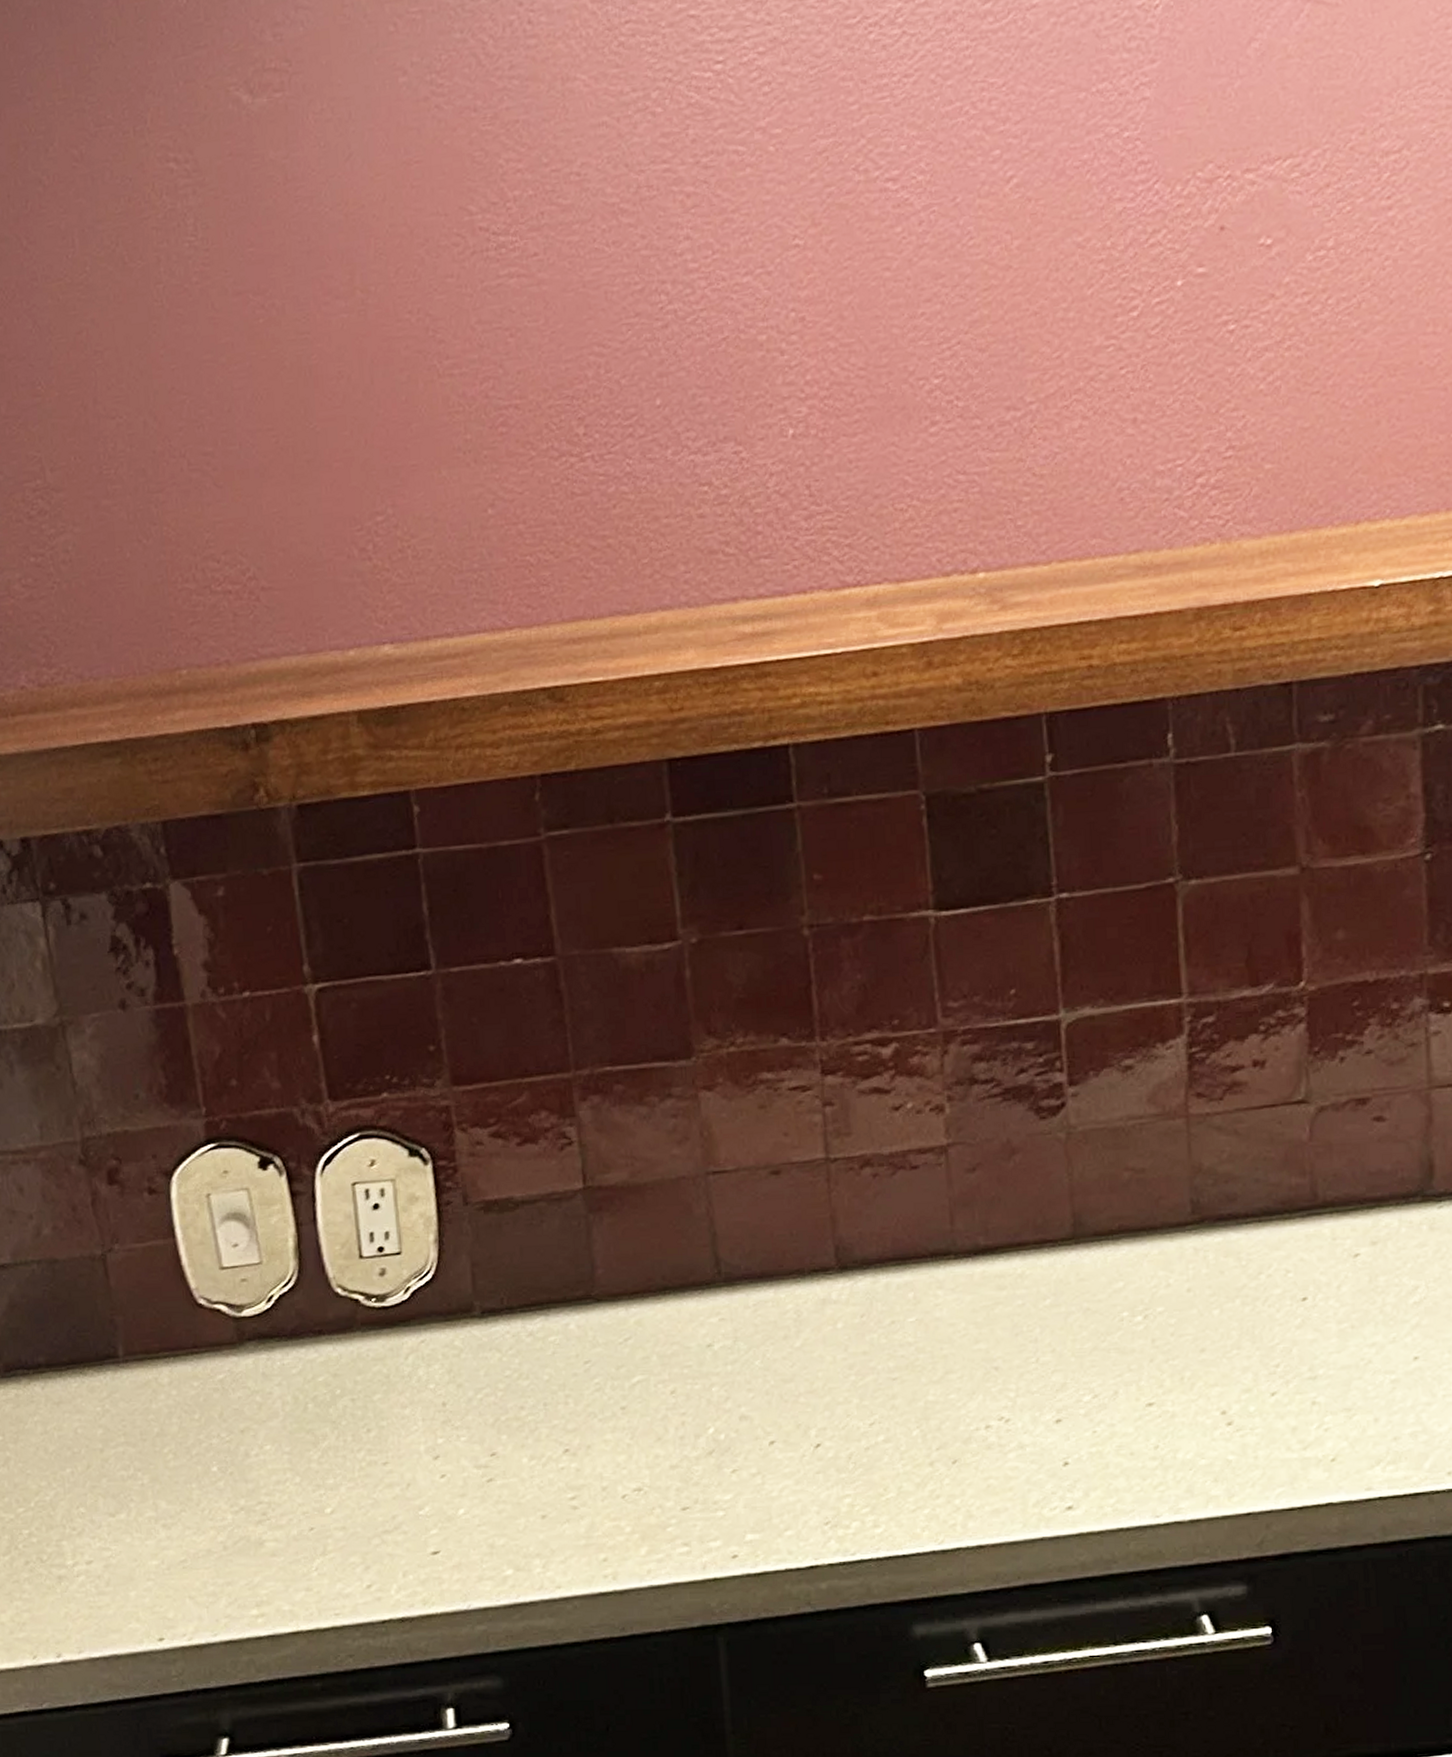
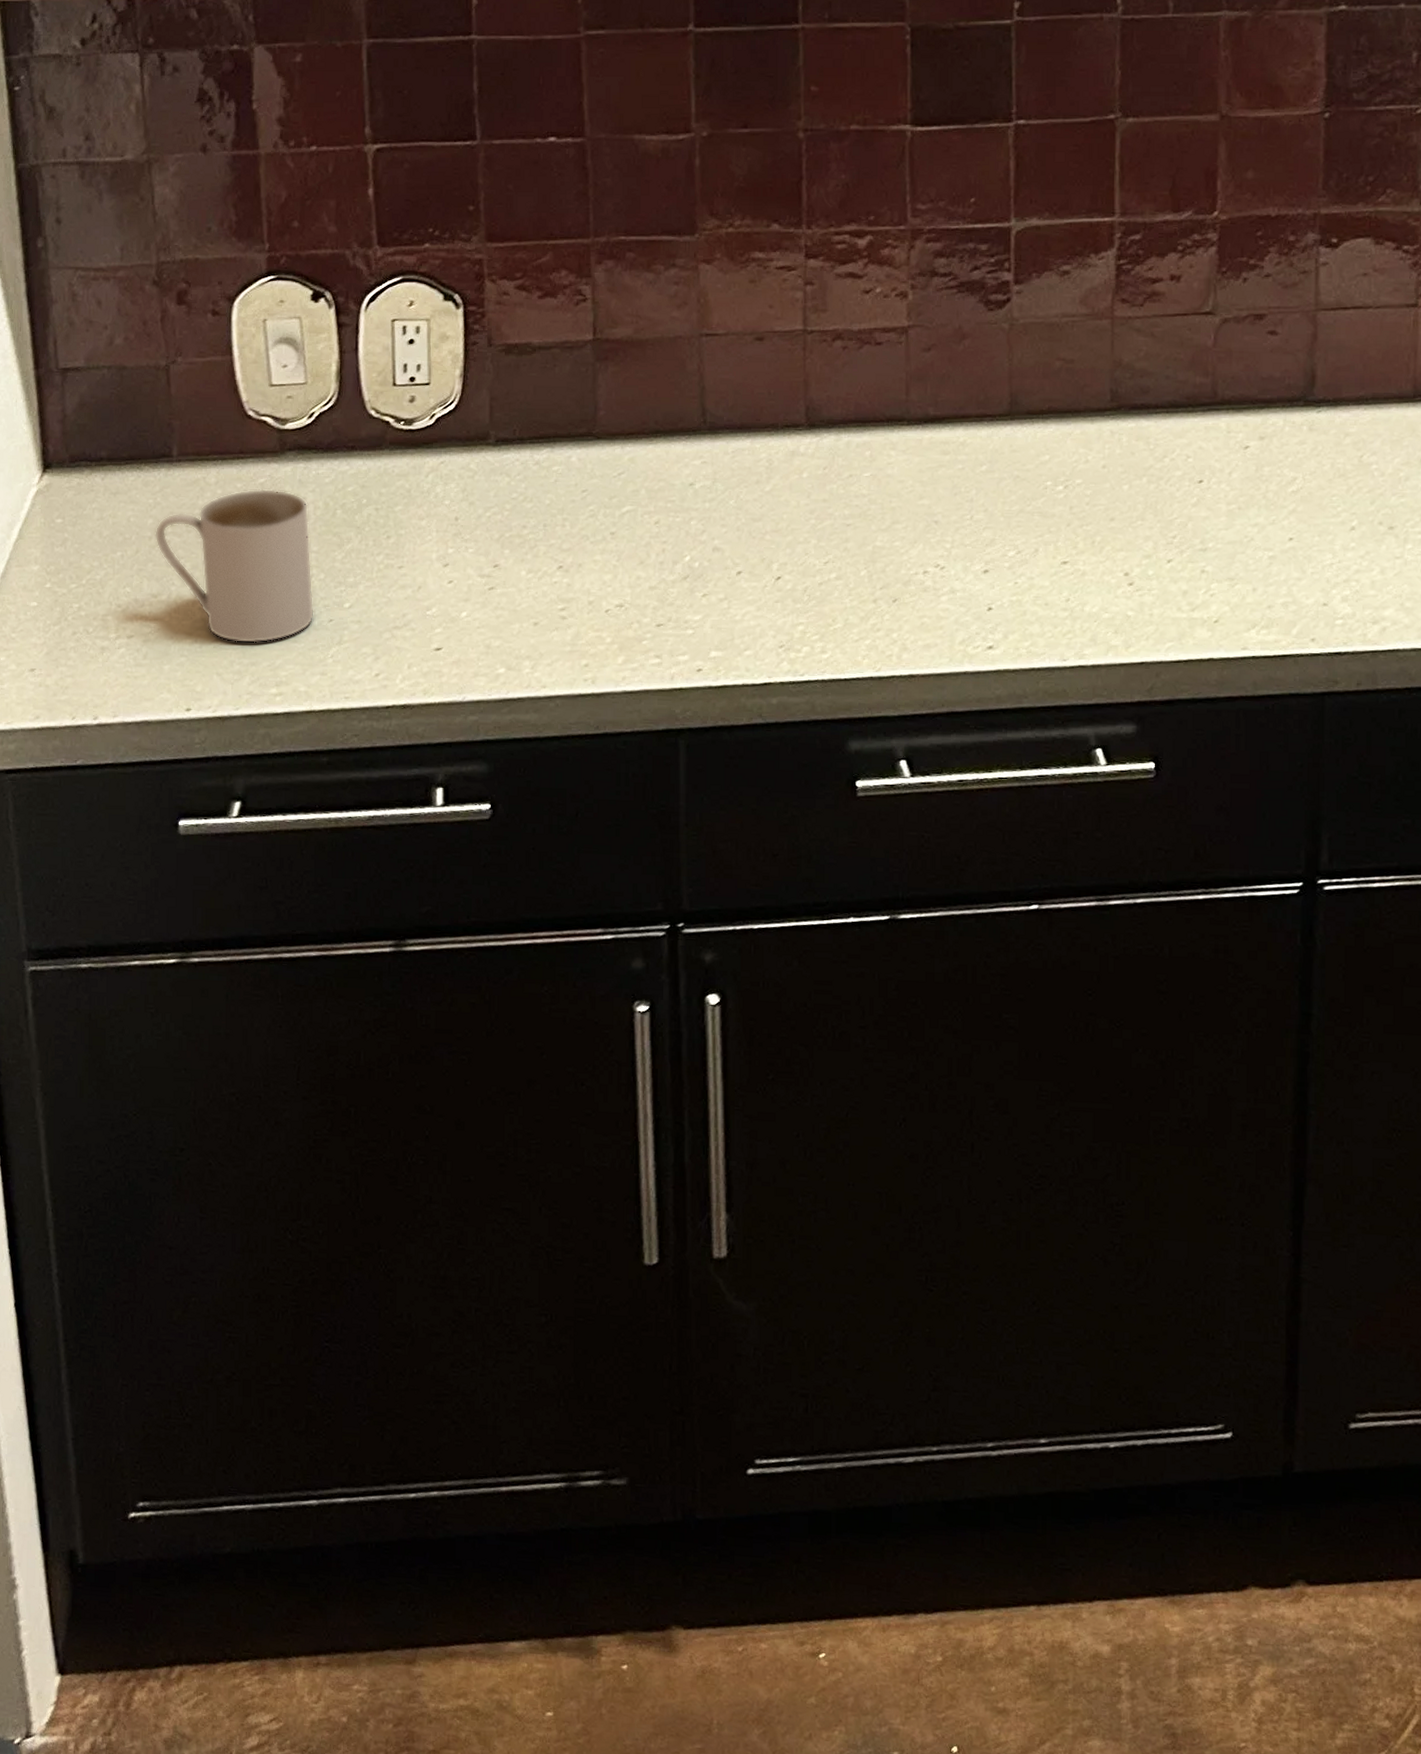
mug: none [106,1385,294,1562] -> present [155,488,315,644]

